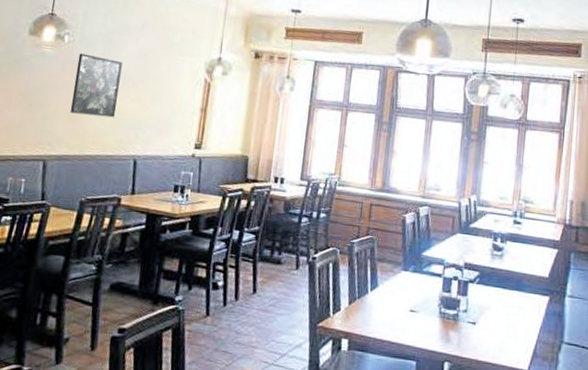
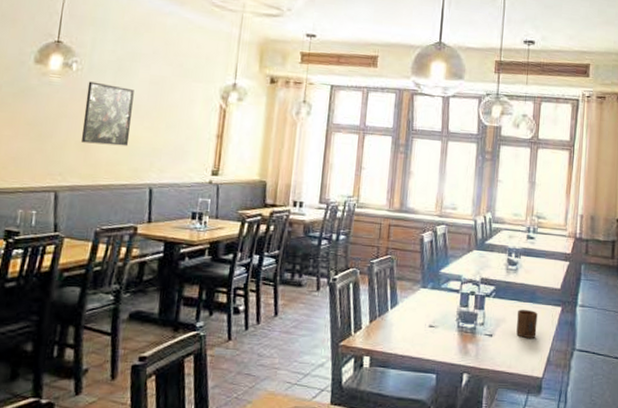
cup: none [501,297,524,328] -> present [516,310,538,338]

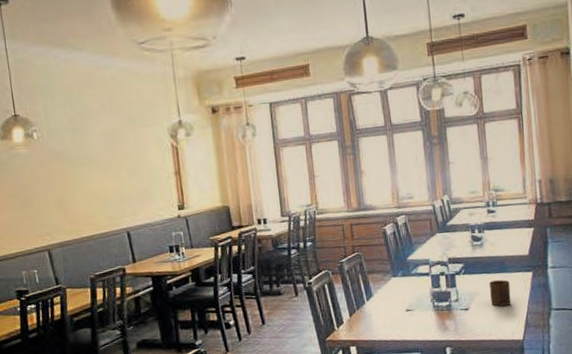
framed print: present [80,81,134,147] -> none [50,145,100,203]

